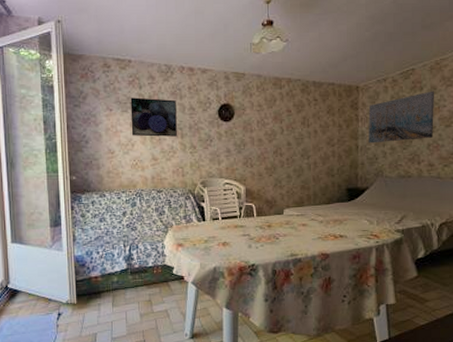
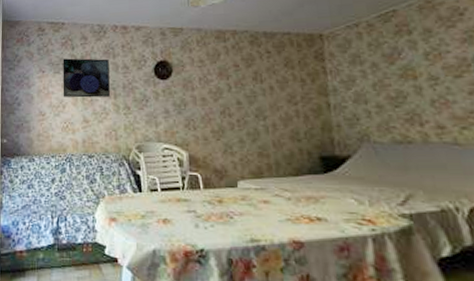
wall art: present [368,91,435,144] -> none [338,34,438,101]

